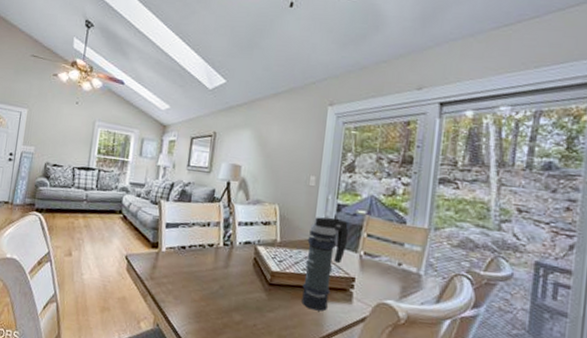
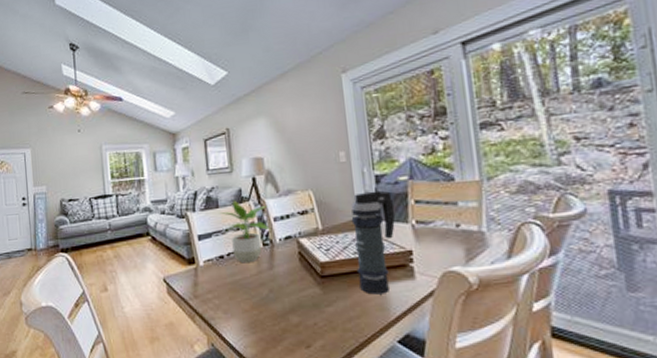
potted plant: none [190,198,236,258] -> present [219,200,272,263]

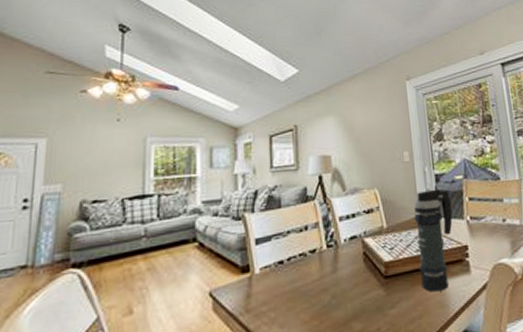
potted plant: present [219,200,272,263] -> none [282,199,337,268]

